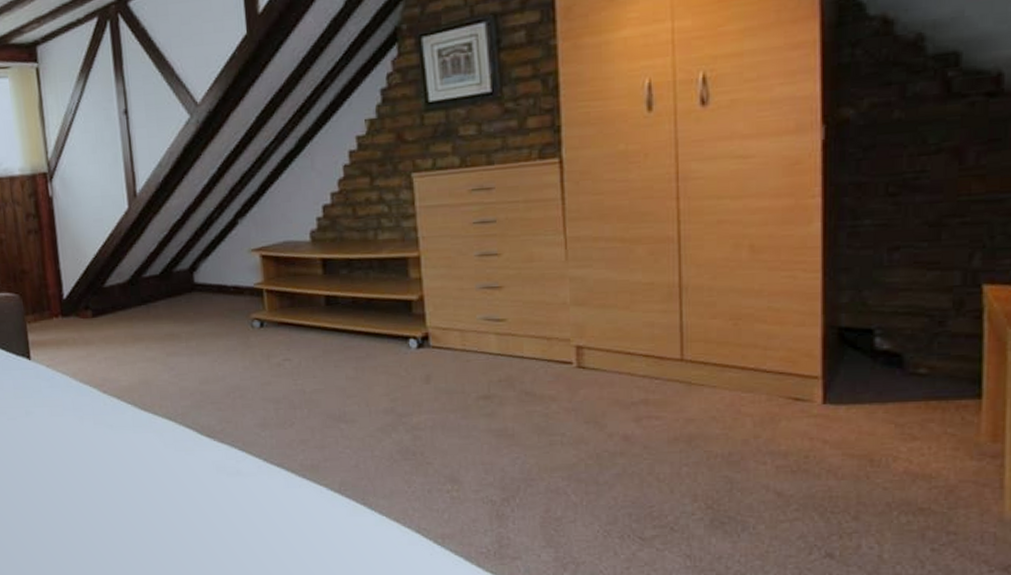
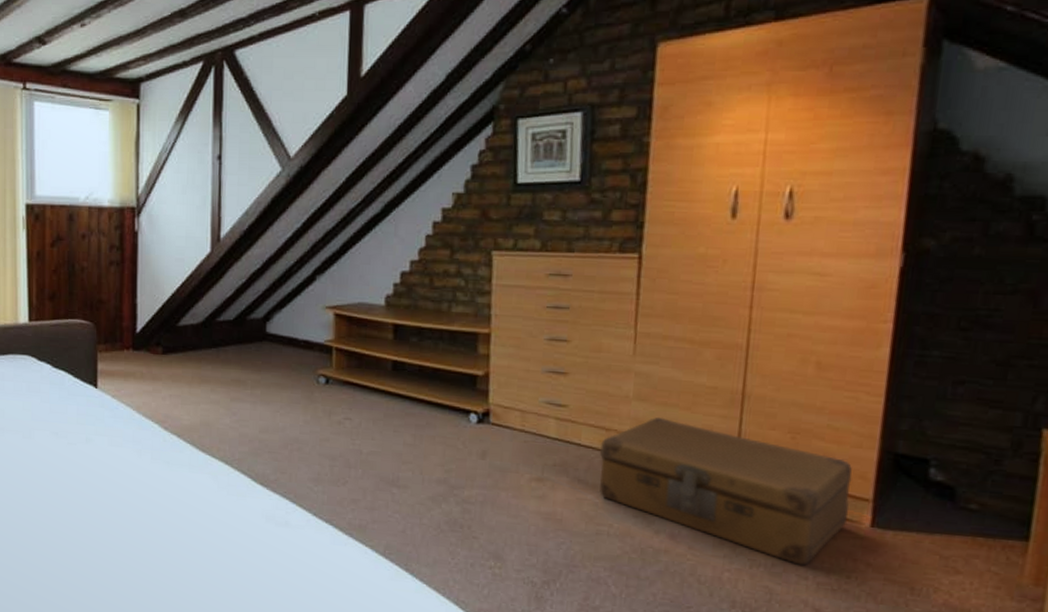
suitcase: none [544,319,799,451] -> present [599,417,852,566]

